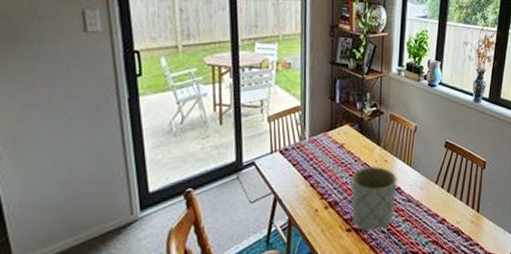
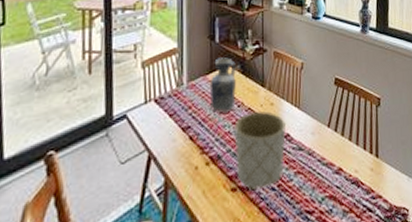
ceramic jug: none [329,117,354,165] -> present [209,57,236,112]

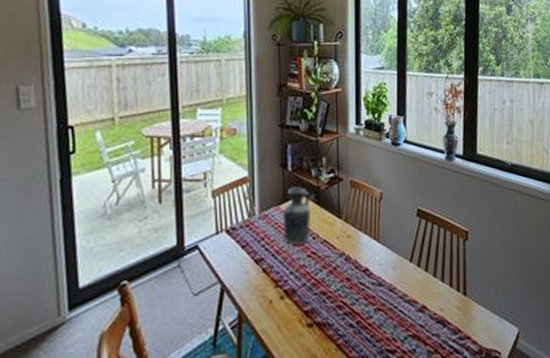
planter: present [234,111,286,191] -> none [309,244,364,327]

